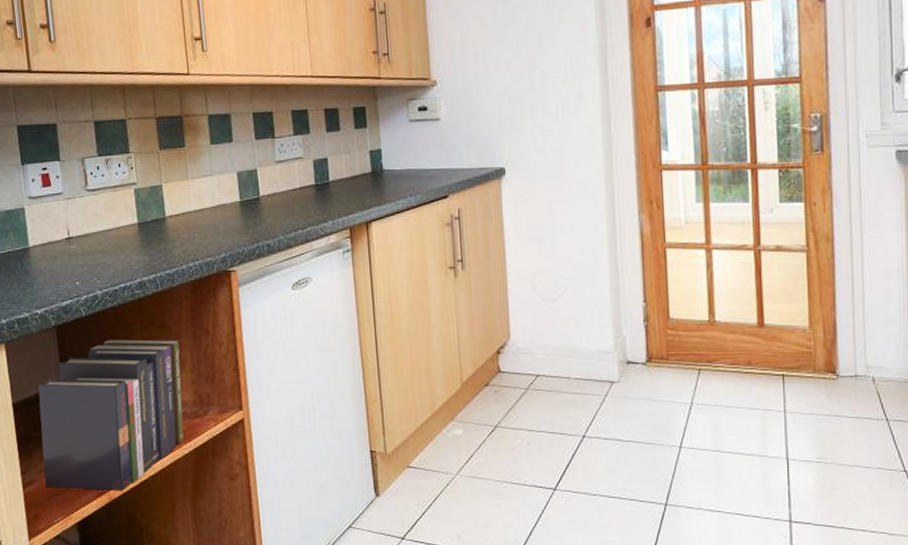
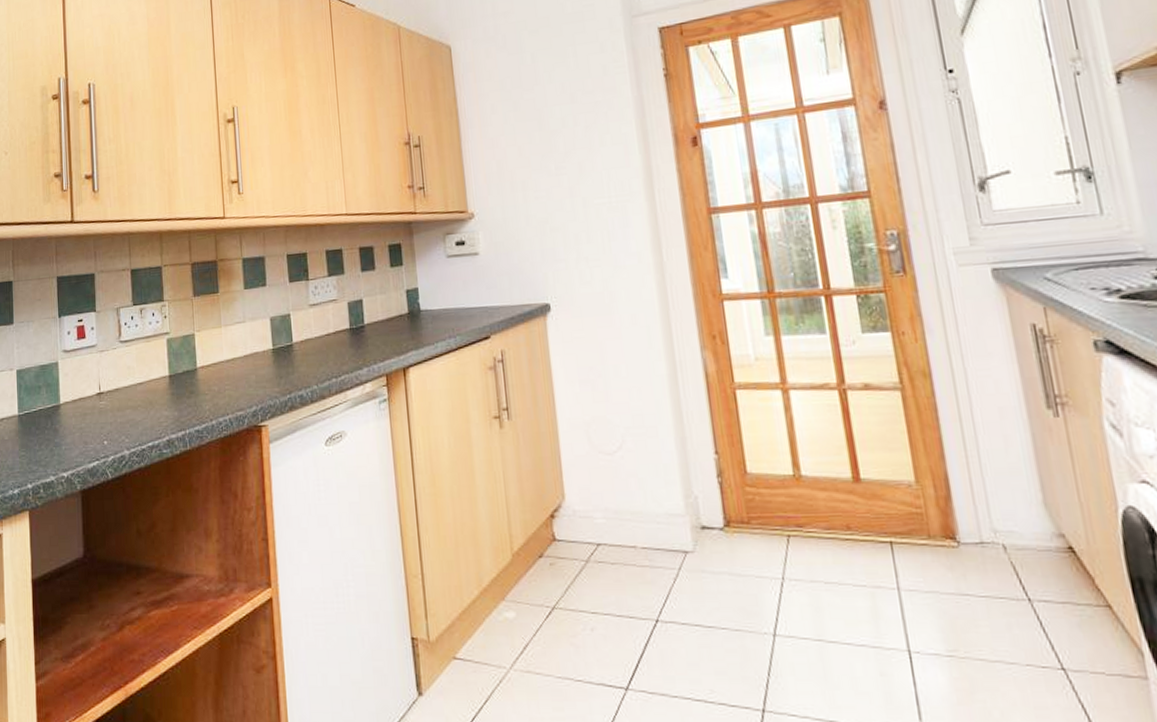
books: present [38,339,185,490] -> none [58,505,208,685]

